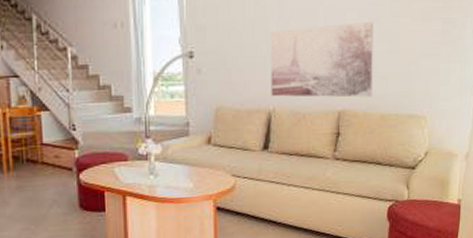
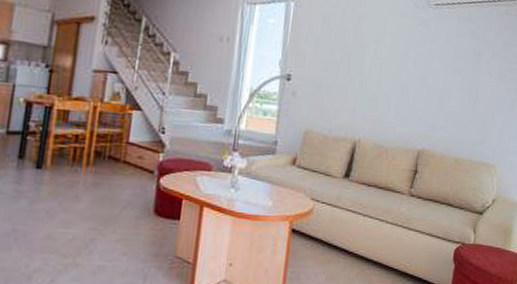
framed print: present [271,21,373,98] -> none [358,67,457,141]

